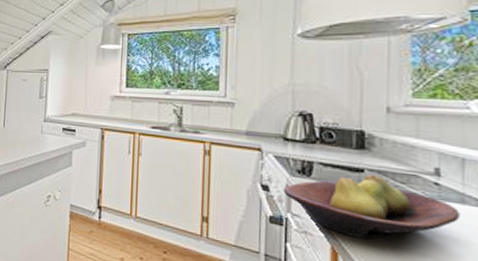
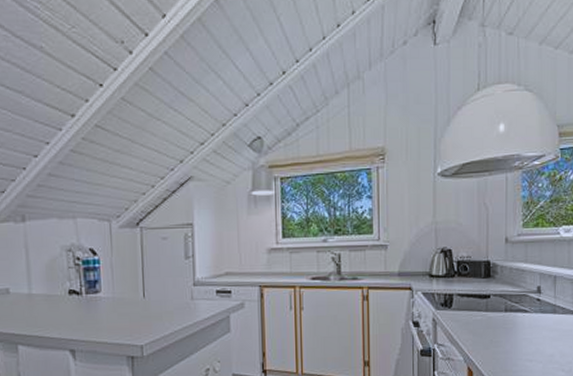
fruit bowl: present [283,174,460,239] -> none [430,299,553,355]

